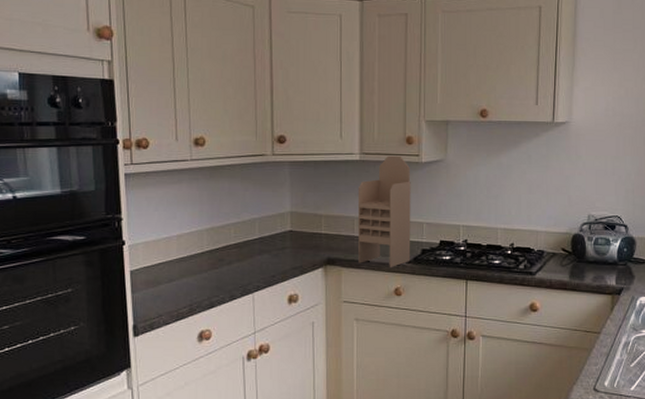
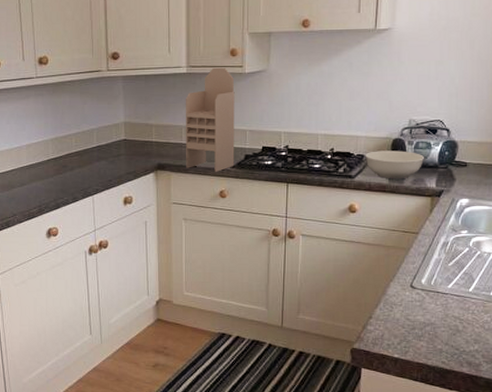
bowl: none [545,246,605,277] -> present [365,150,425,180]

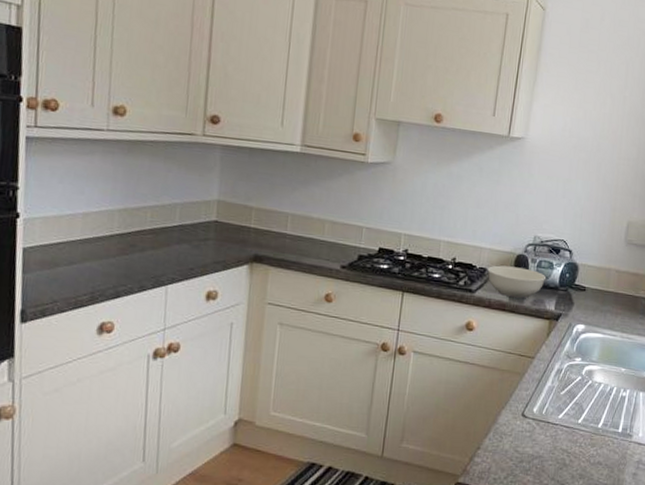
spice rack: present [185,67,235,173] -> none [288,151,354,273]

